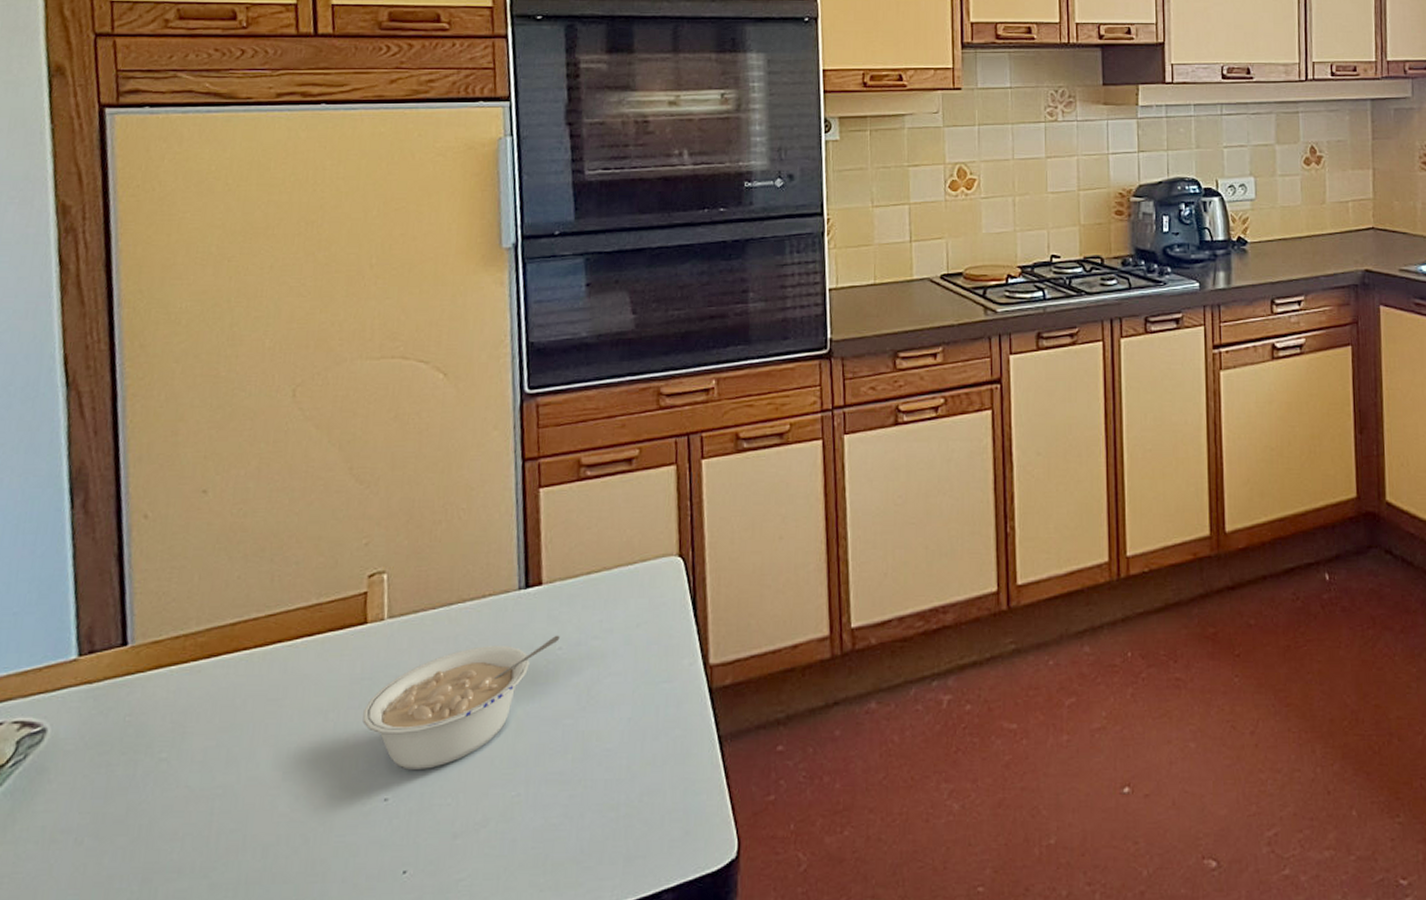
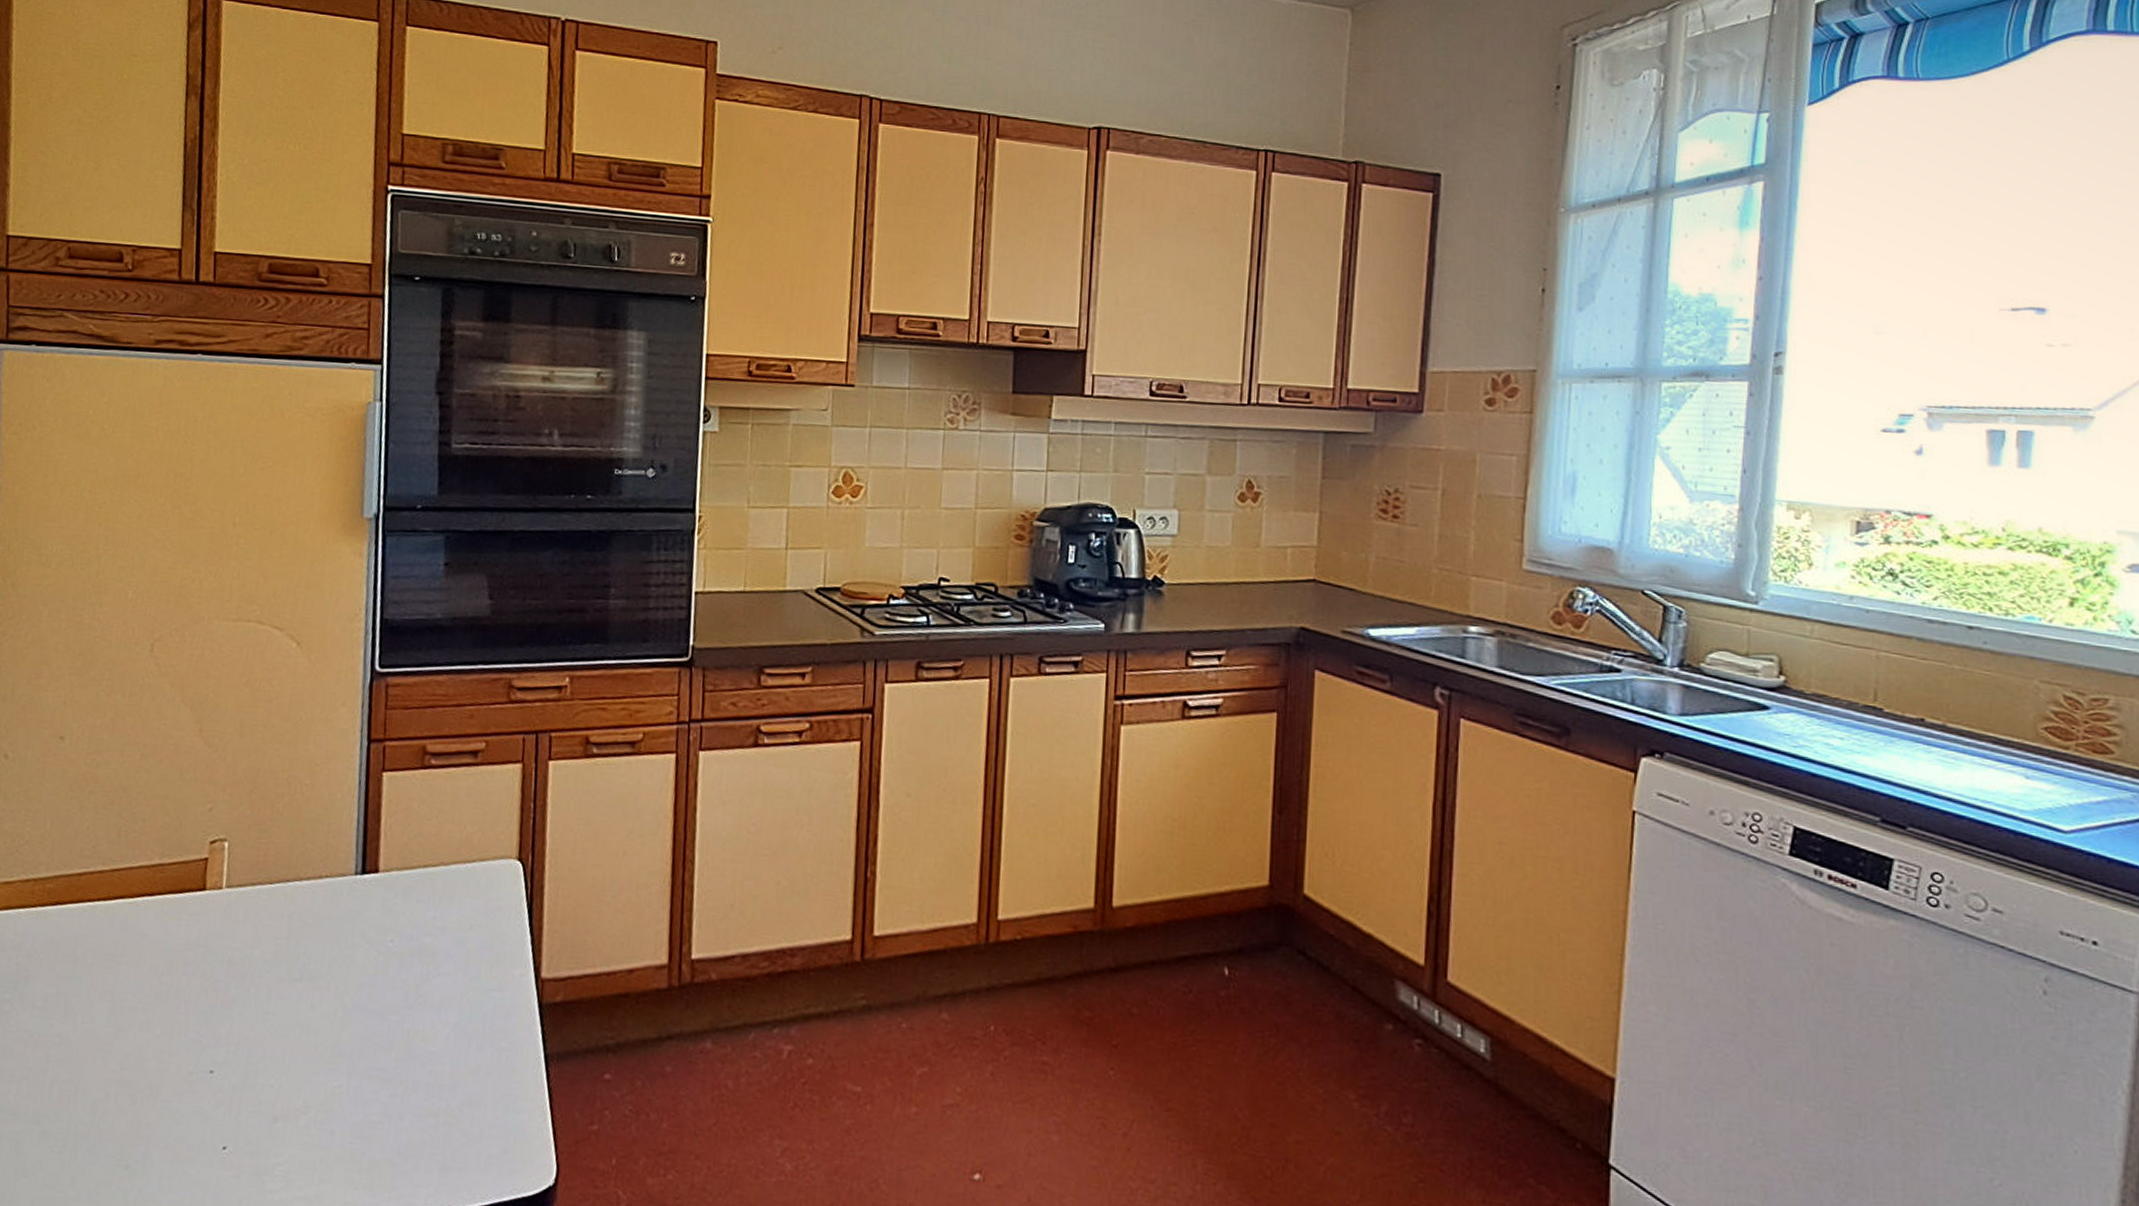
legume: present [362,635,560,770] -> none [194,926,392,1047]

